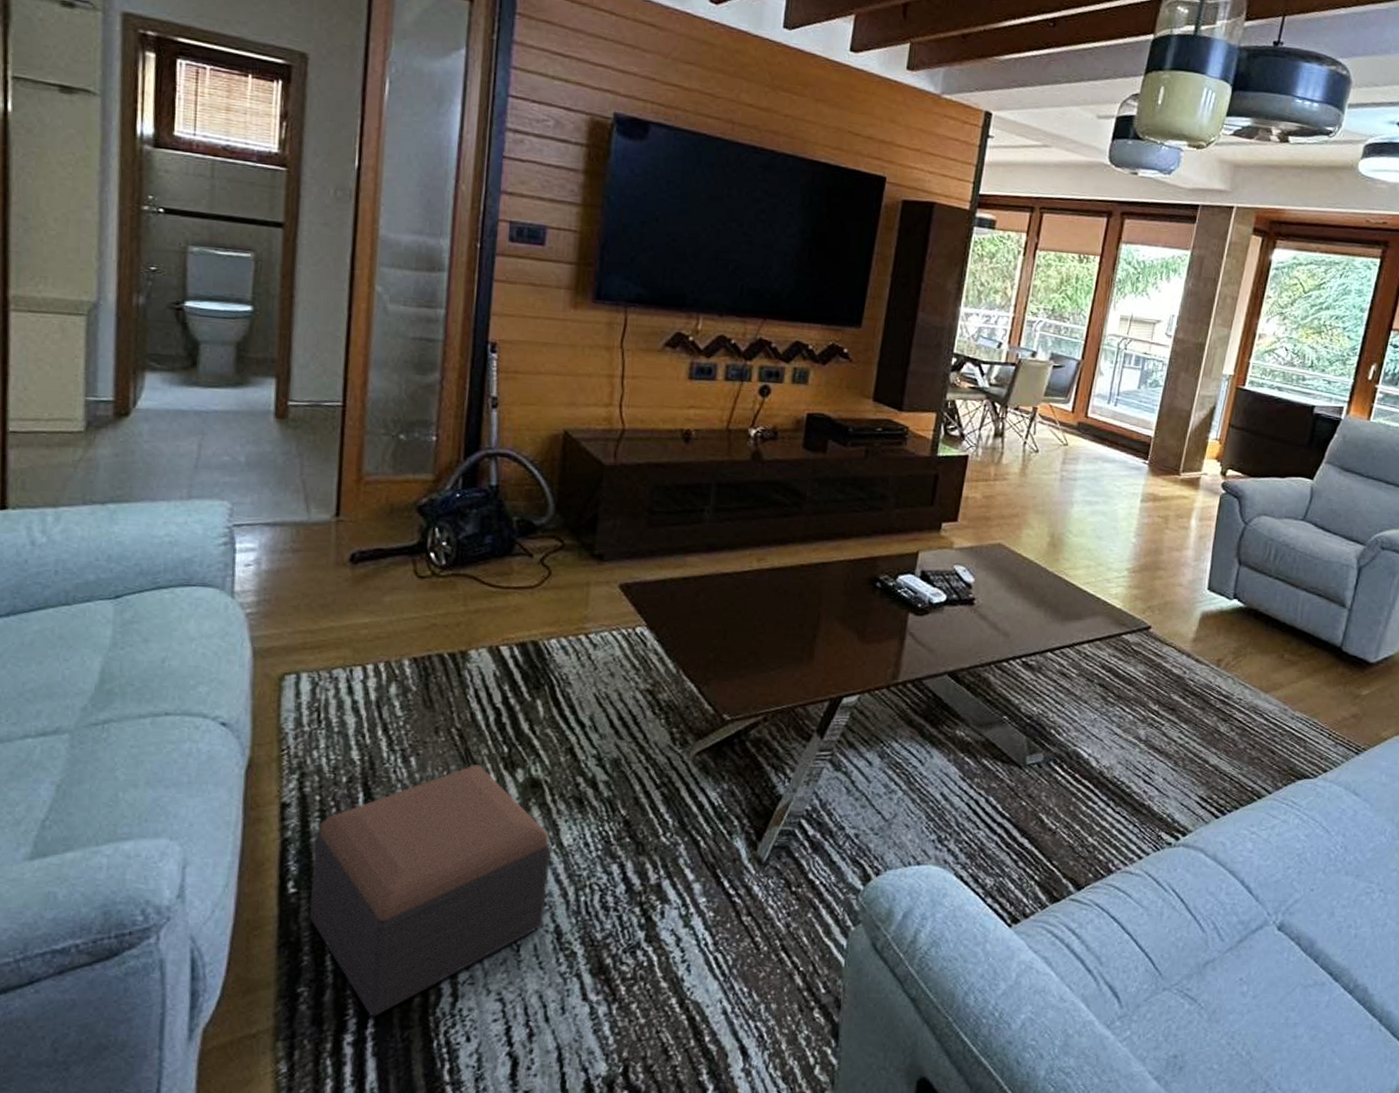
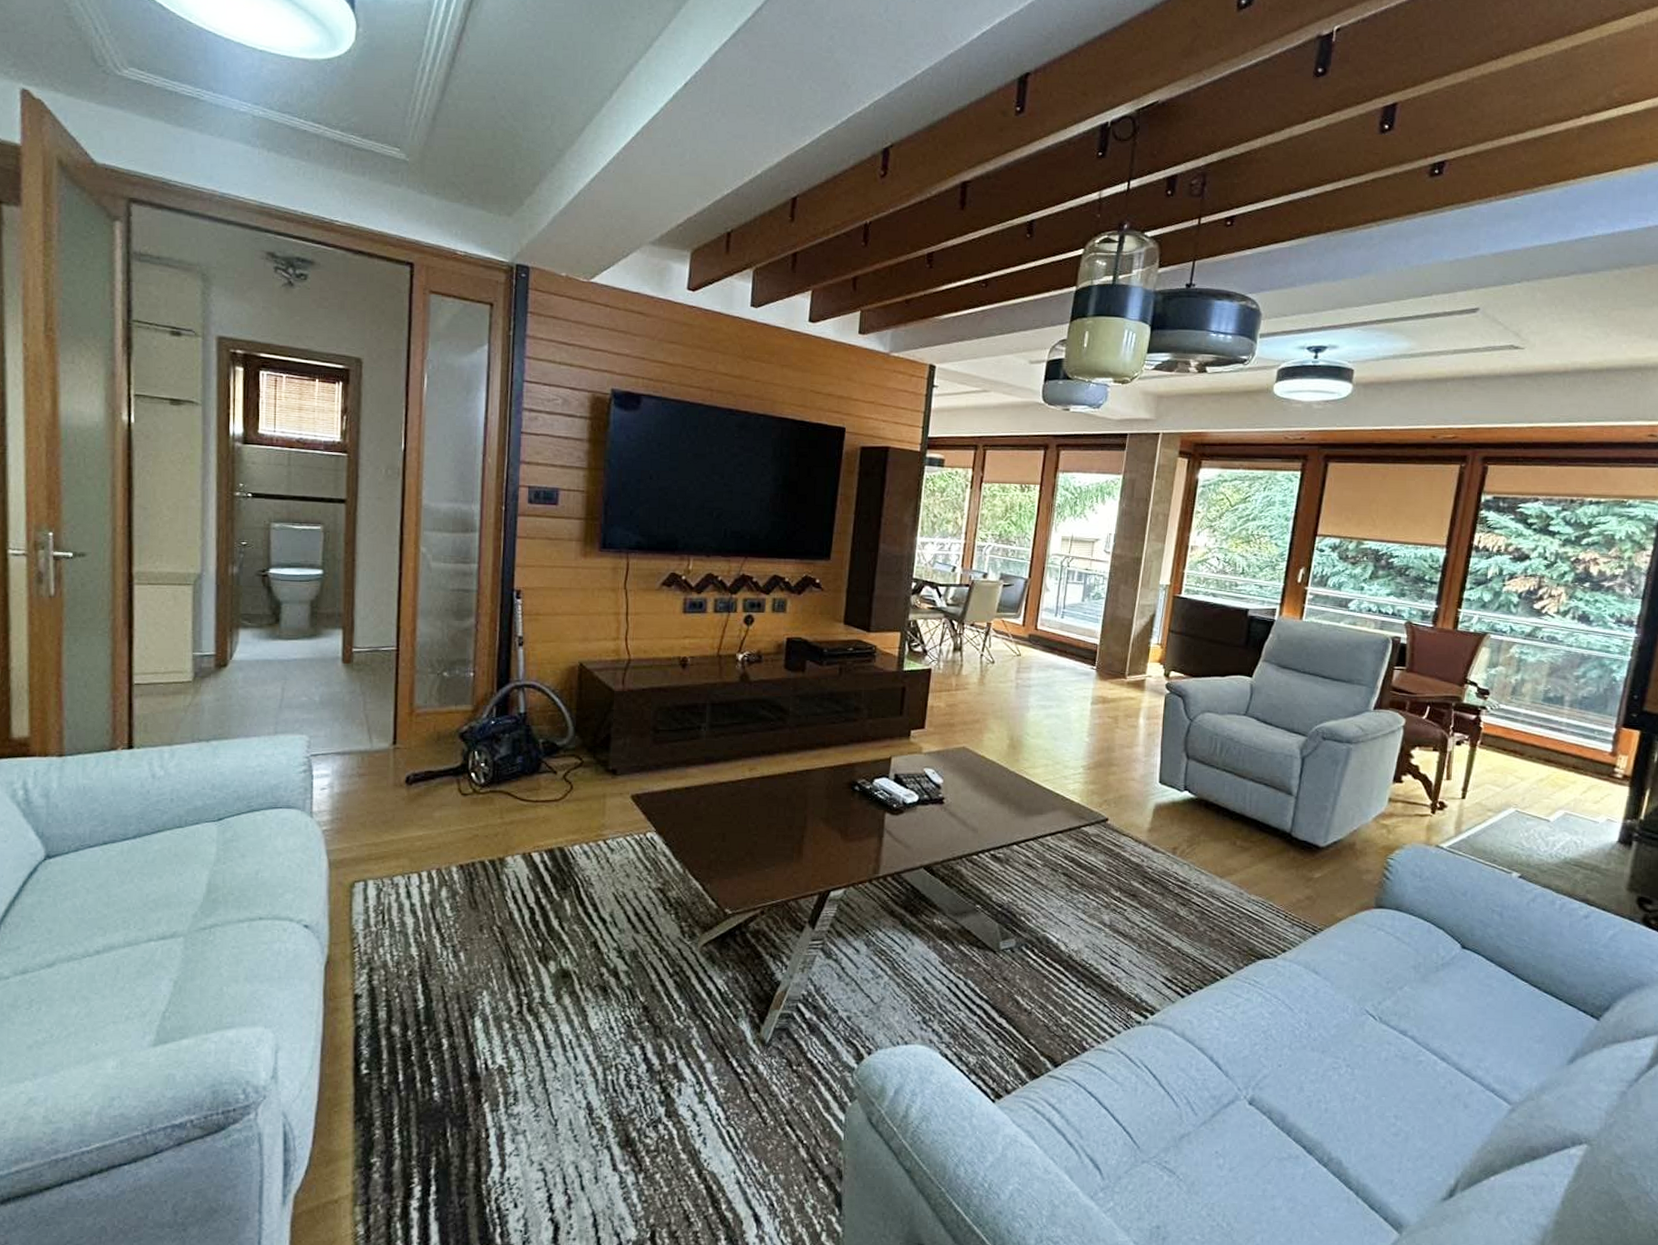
footstool: present [310,764,552,1017] -> none [380,958,581,1185]

